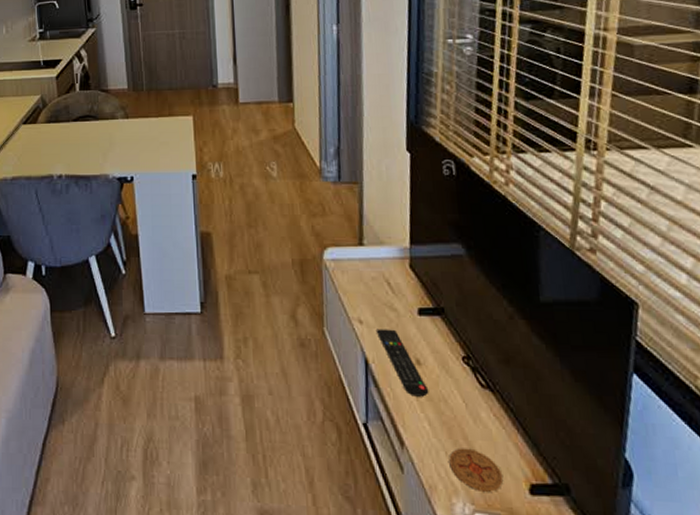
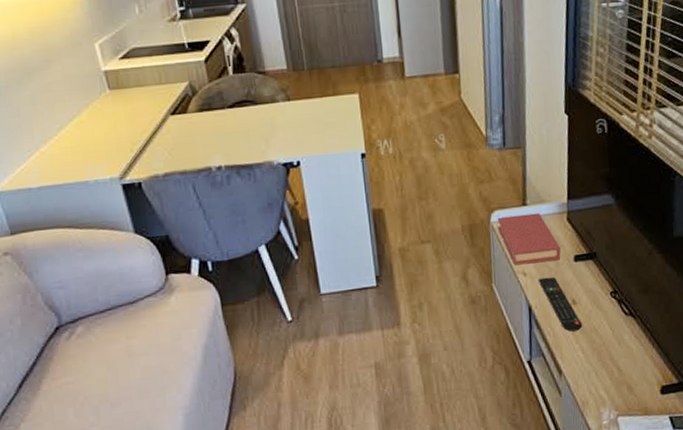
book: none [330,255,403,311] -> present [497,213,561,266]
coaster: present [449,448,504,492] -> none [598,366,641,399]

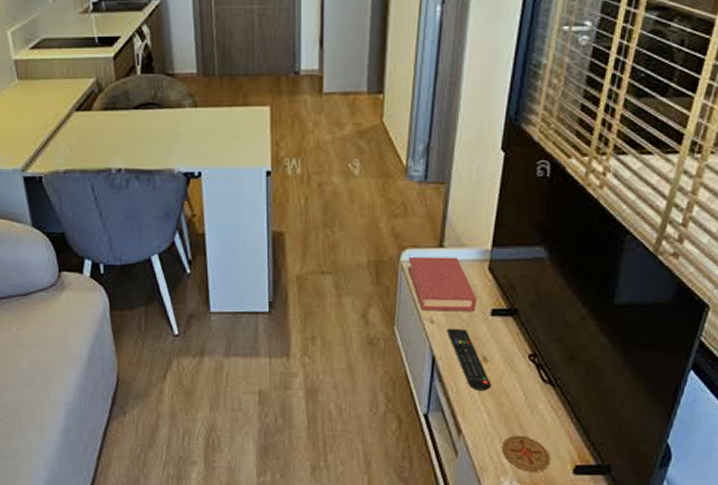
coaster: none [598,366,641,399] -> present [502,435,551,472]

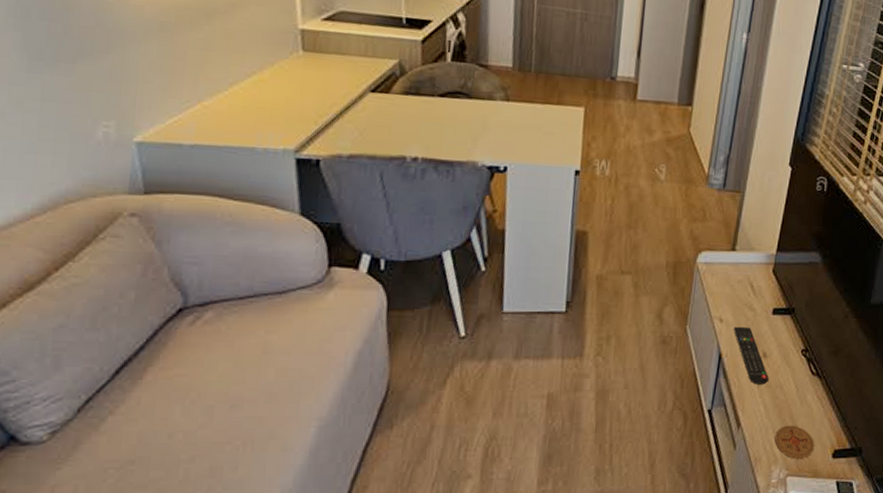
book: present [407,256,477,312] -> none [702,258,761,311]

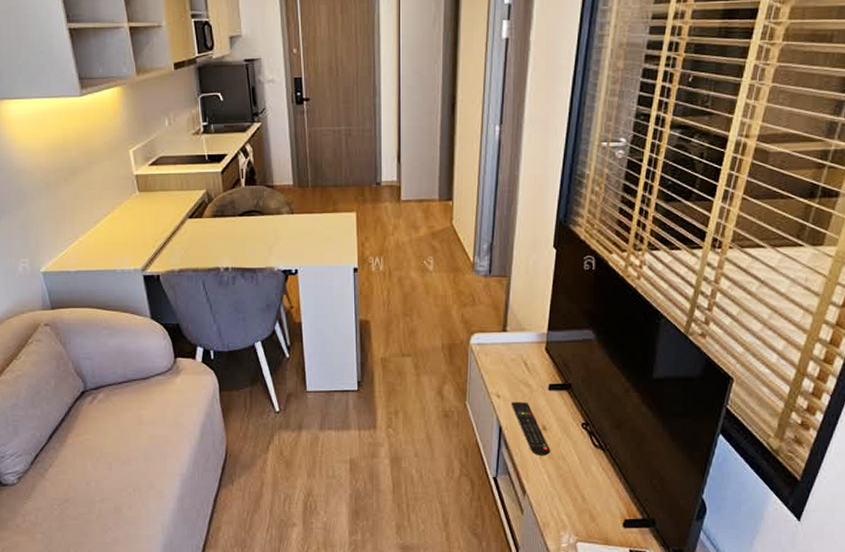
coaster: present [774,425,815,459] -> none [561,494,604,526]

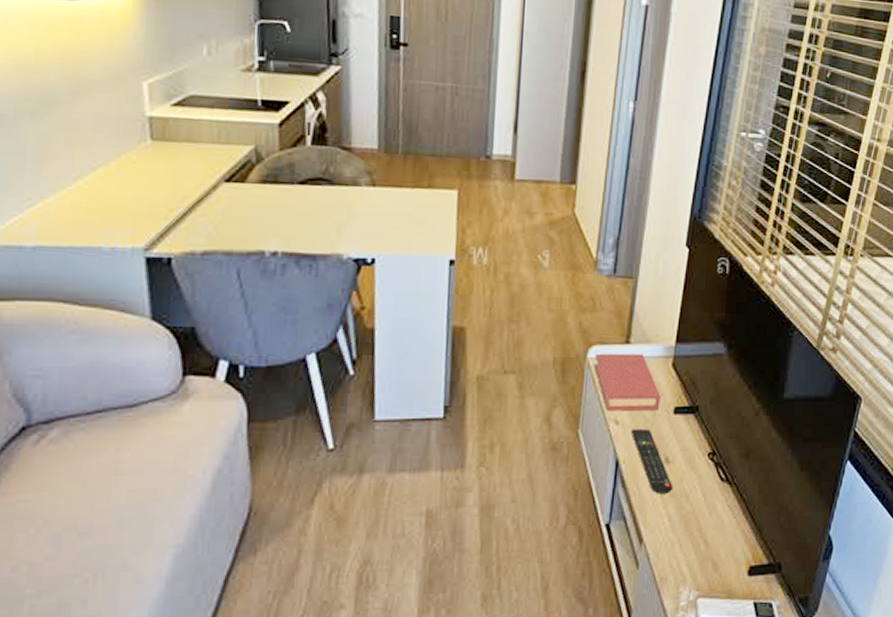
book: none [476,340,536,387] -> present [594,353,661,411]

